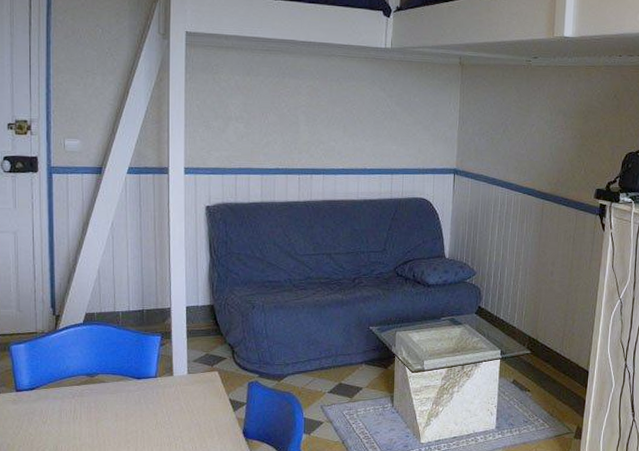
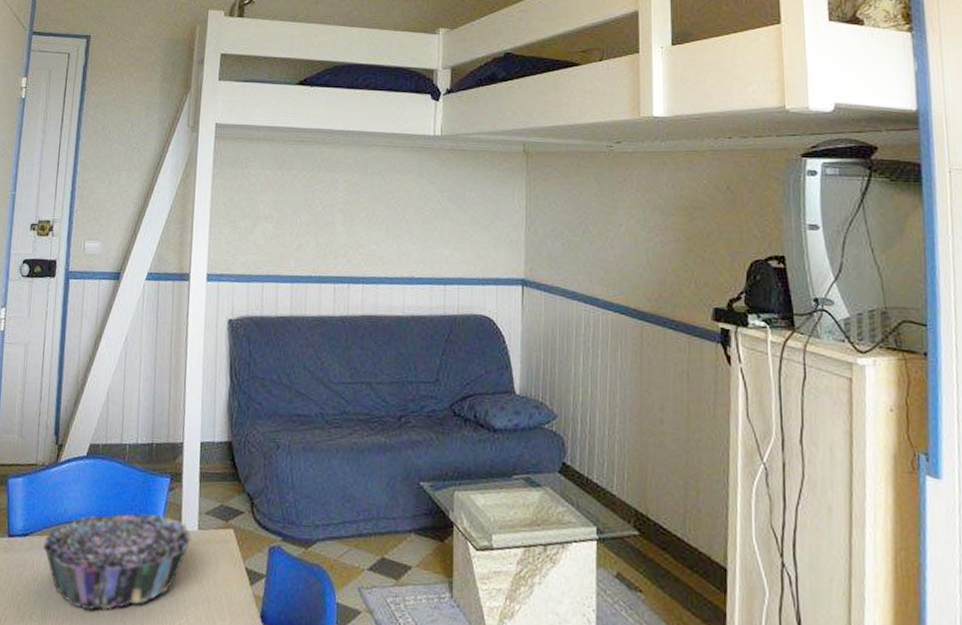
decorative bowl: none [50,365,183,442] -> present [43,514,193,611]

